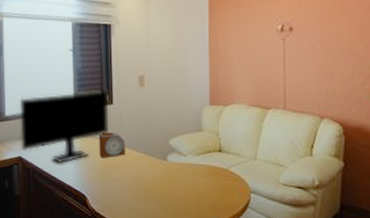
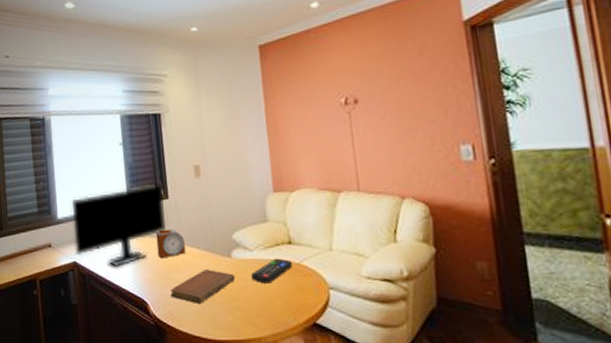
notebook: none [109,170,168,201] -> present [170,269,235,305]
remote control: none [183,163,220,185] -> present [251,258,292,284]

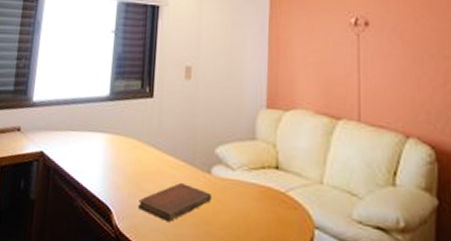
monitor: present [71,183,166,267] -> none [44,79,148,165]
alarm clock: present [155,229,186,259] -> none [131,131,163,163]
remote control: present [251,258,292,284] -> none [230,182,276,211]

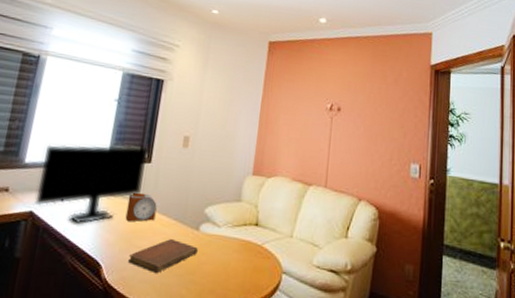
monitor: none [44,79,148,165] -> present [35,144,148,224]
alarm clock: none [131,131,163,163] -> present [125,193,157,222]

